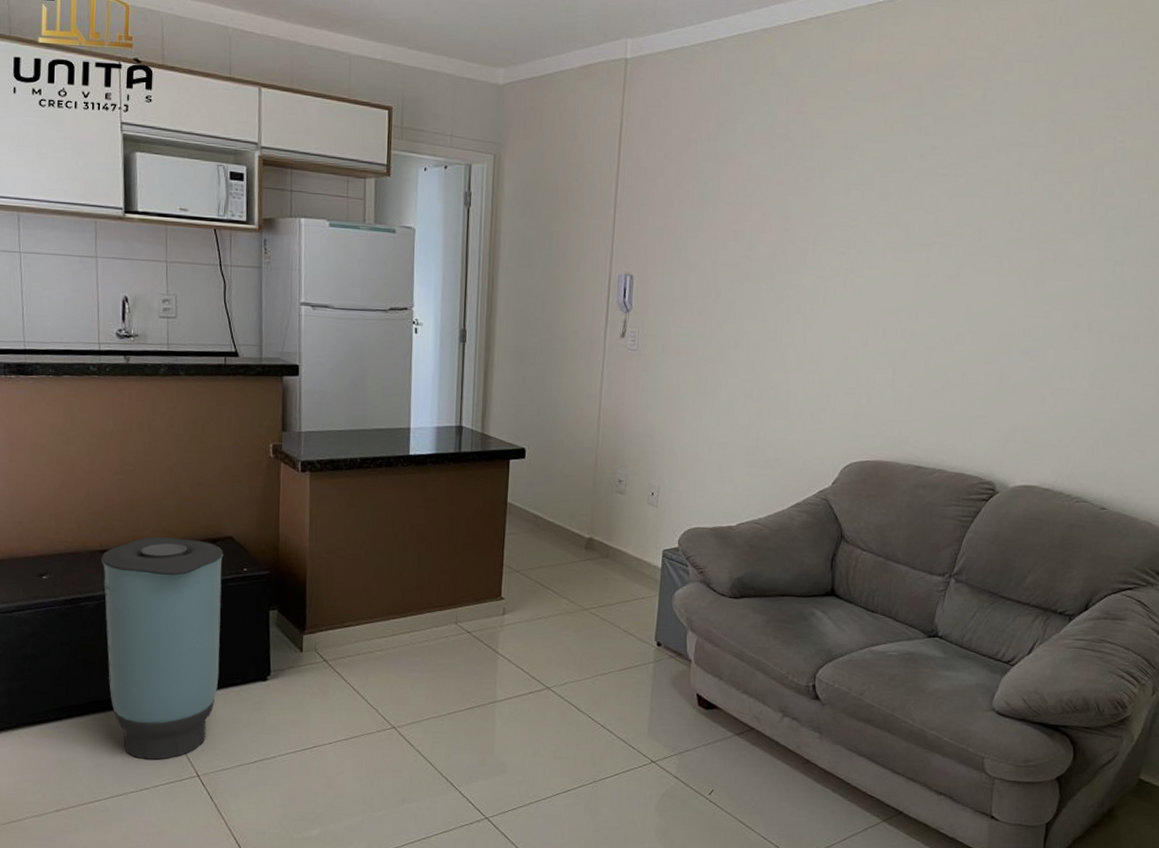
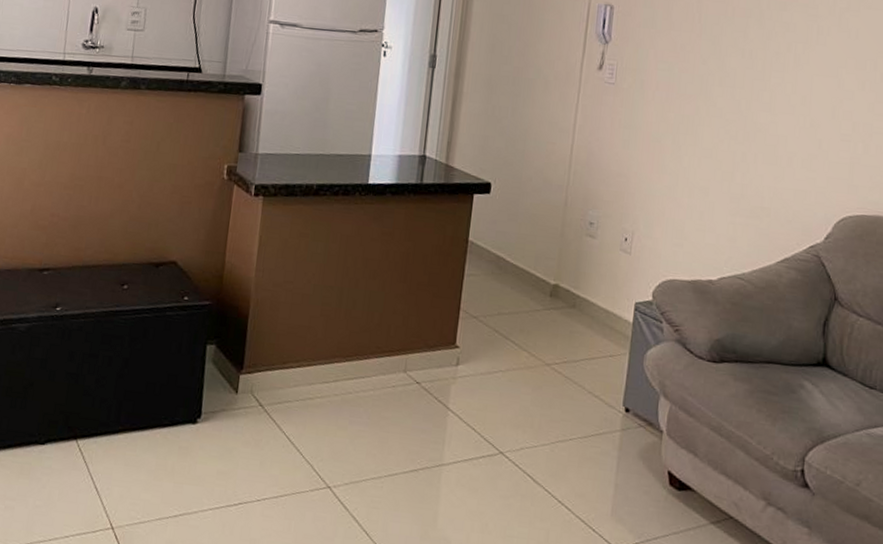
trash can: present [101,537,224,760] -> none [30,257,166,506]

